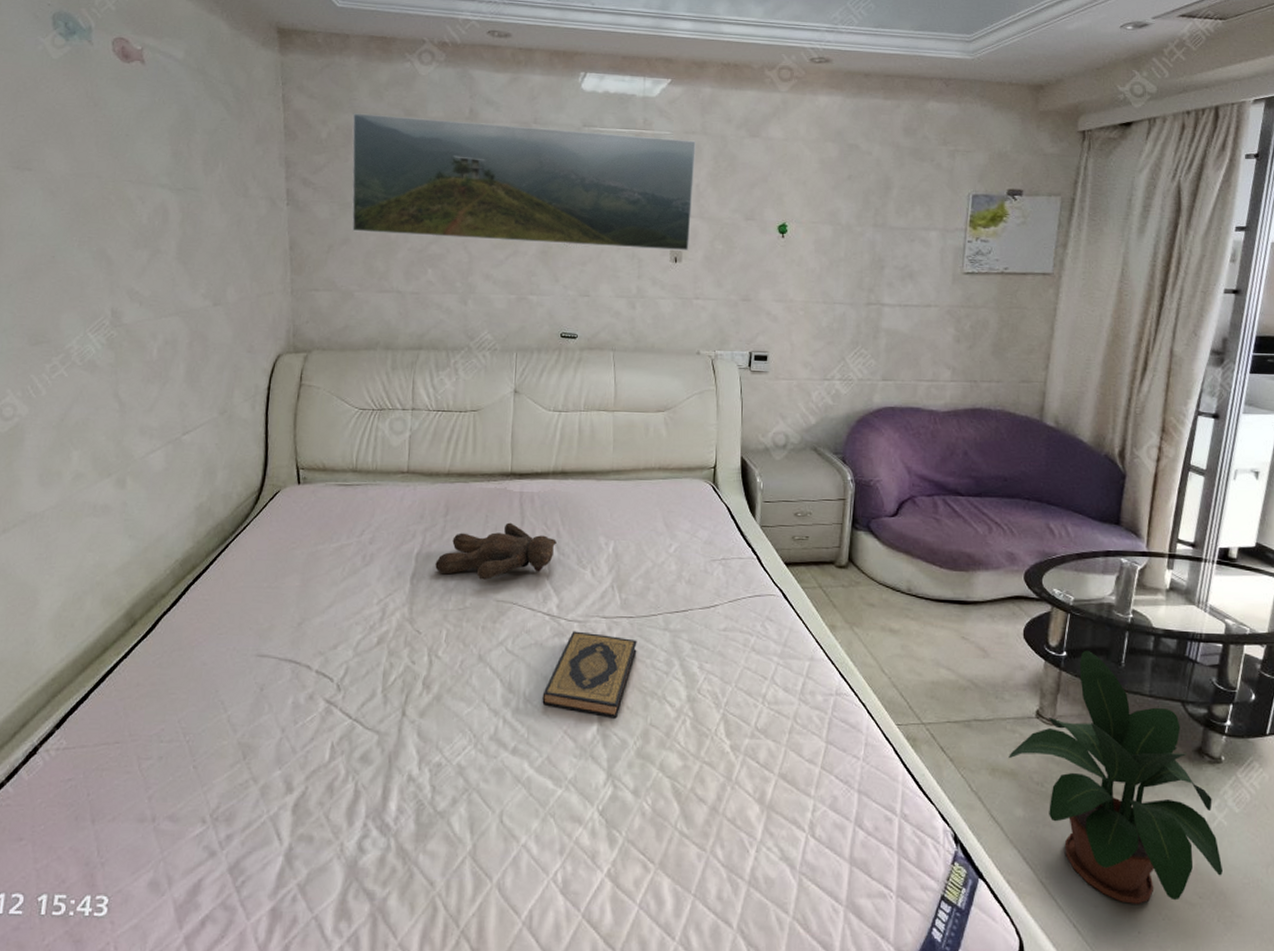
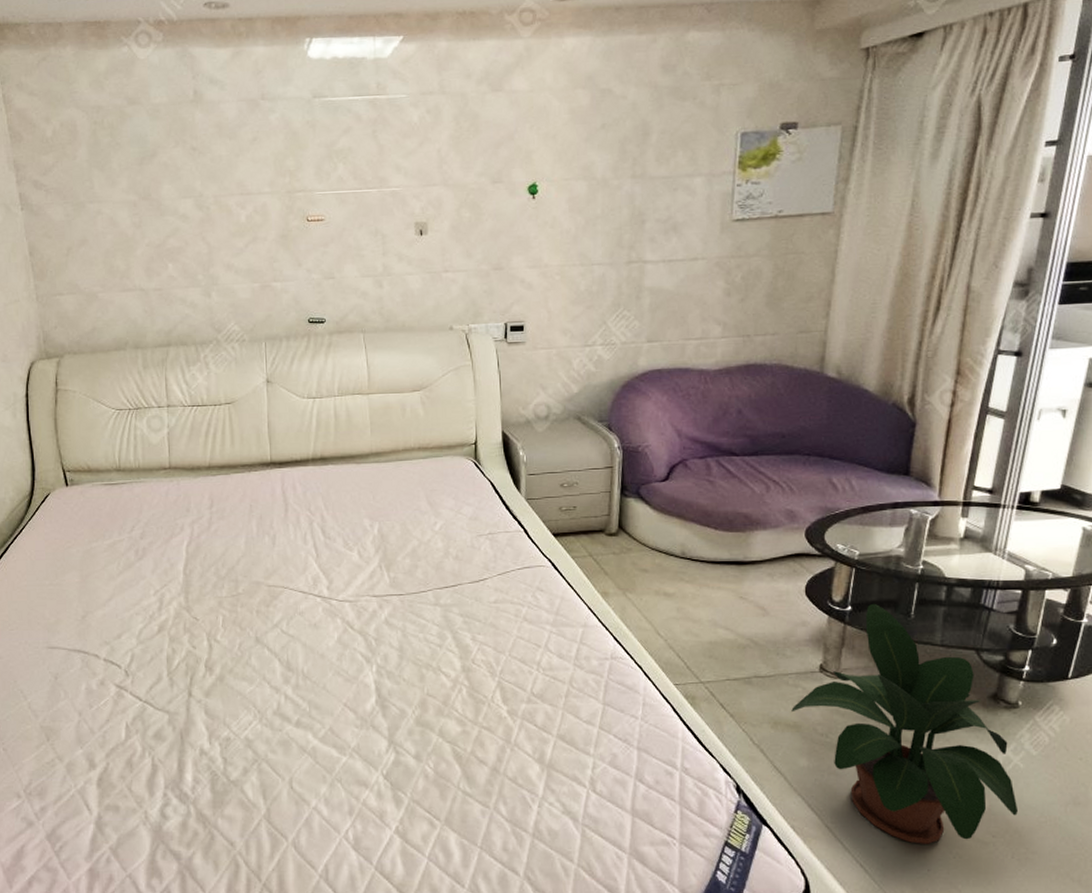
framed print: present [352,113,696,251] -> none [75,101,435,232]
teddy bear: present [435,522,557,580] -> none [205,510,322,567]
hardback book: present [542,631,637,719] -> none [320,610,409,691]

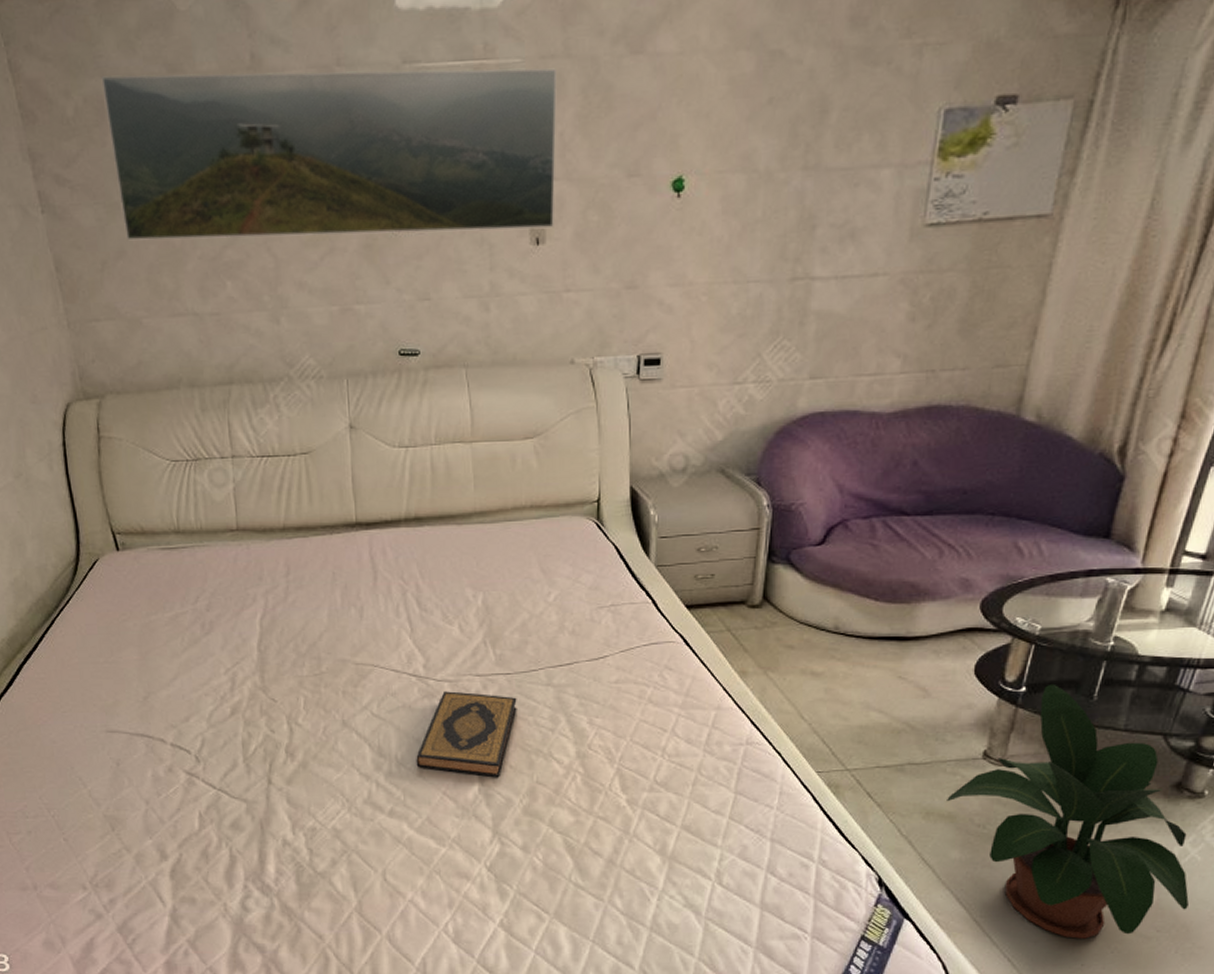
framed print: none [75,101,435,232] -> present [101,68,557,241]
hardback book: none [320,610,409,691] -> present [416,691,517,778]

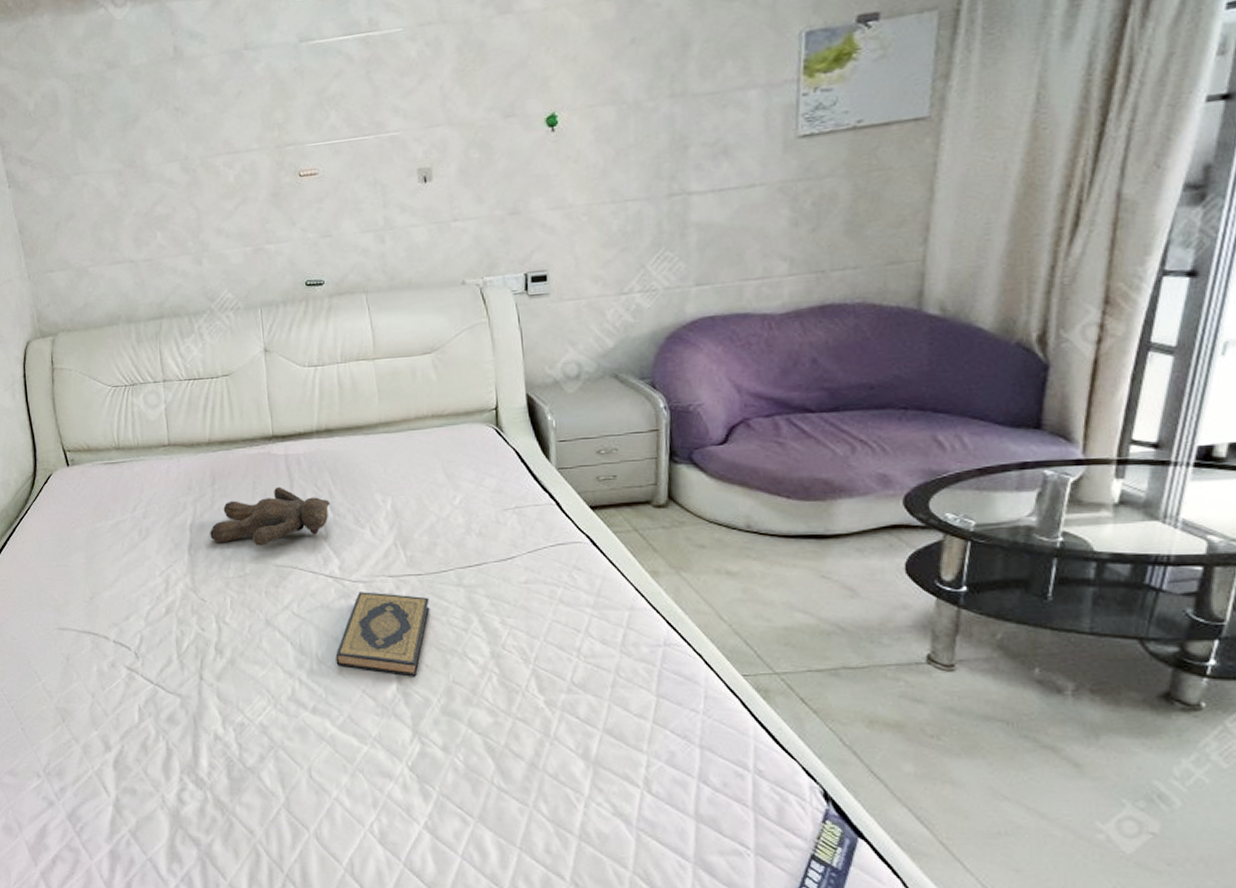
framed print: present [101,68,557,241] -> none [55,33,440,205]
teddy bear: none [282,579,417,643] -> present [210,486,330,546]
potted plant: present [947,683,1189,939] -> none [891,583,1203,870]

